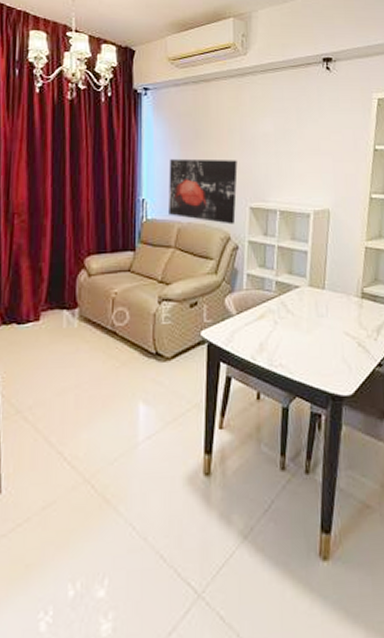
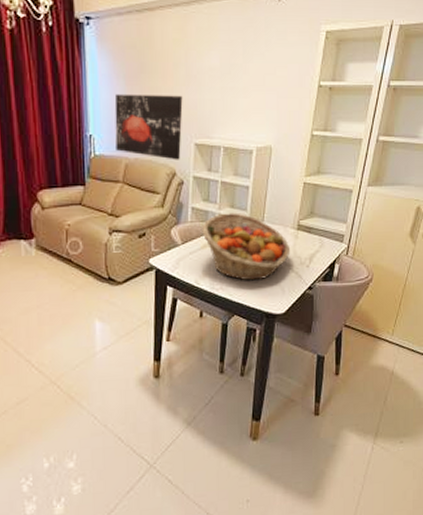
fruit basket: none [258,279,356,357] -> present [202,212,291,281]

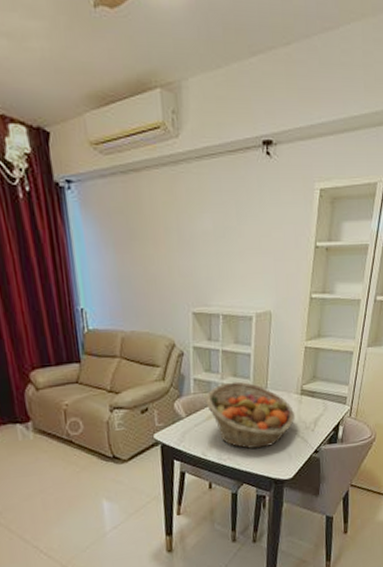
wall art: present [114,93,183,160] -> none [105,262,179,331]

